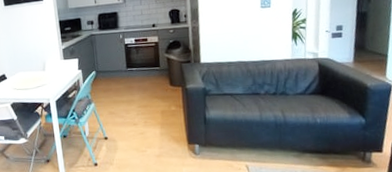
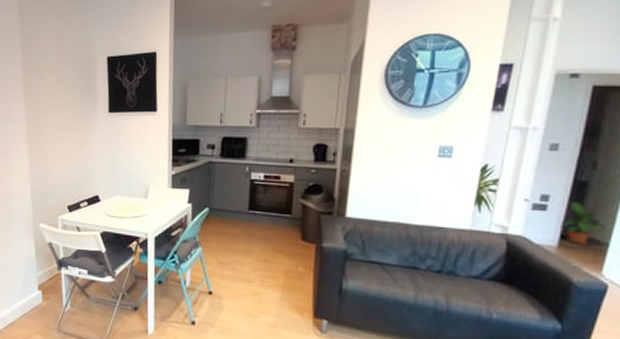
potted plant: none [352,27,383,58] -> present [559,201,605,244]

